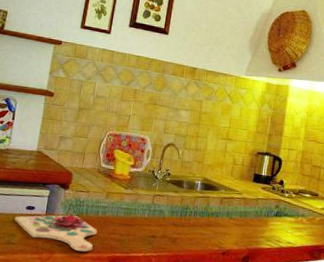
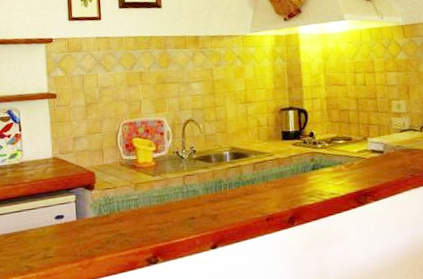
cutting board: present [15,209,97,252] -> none [46,210,134,250]

